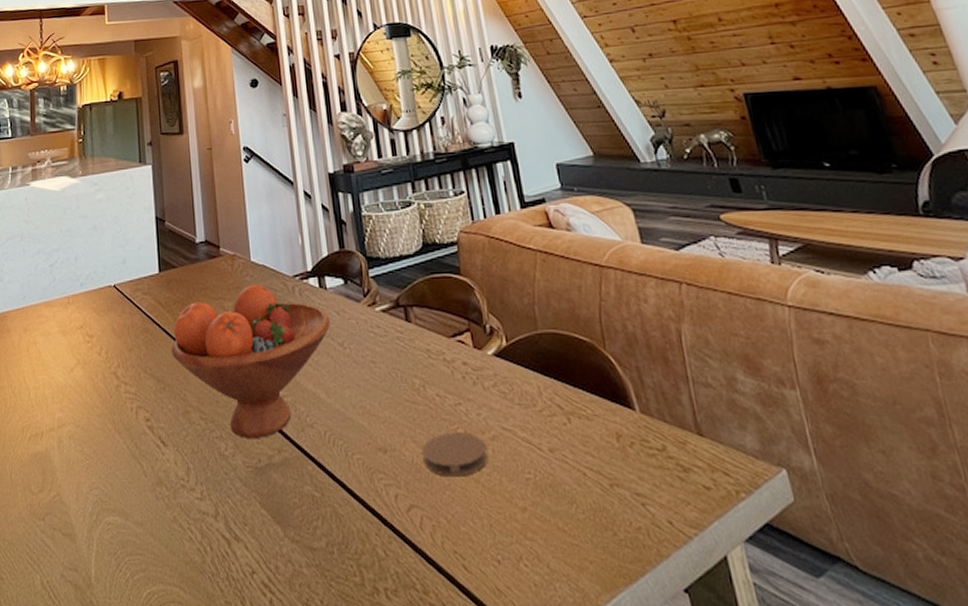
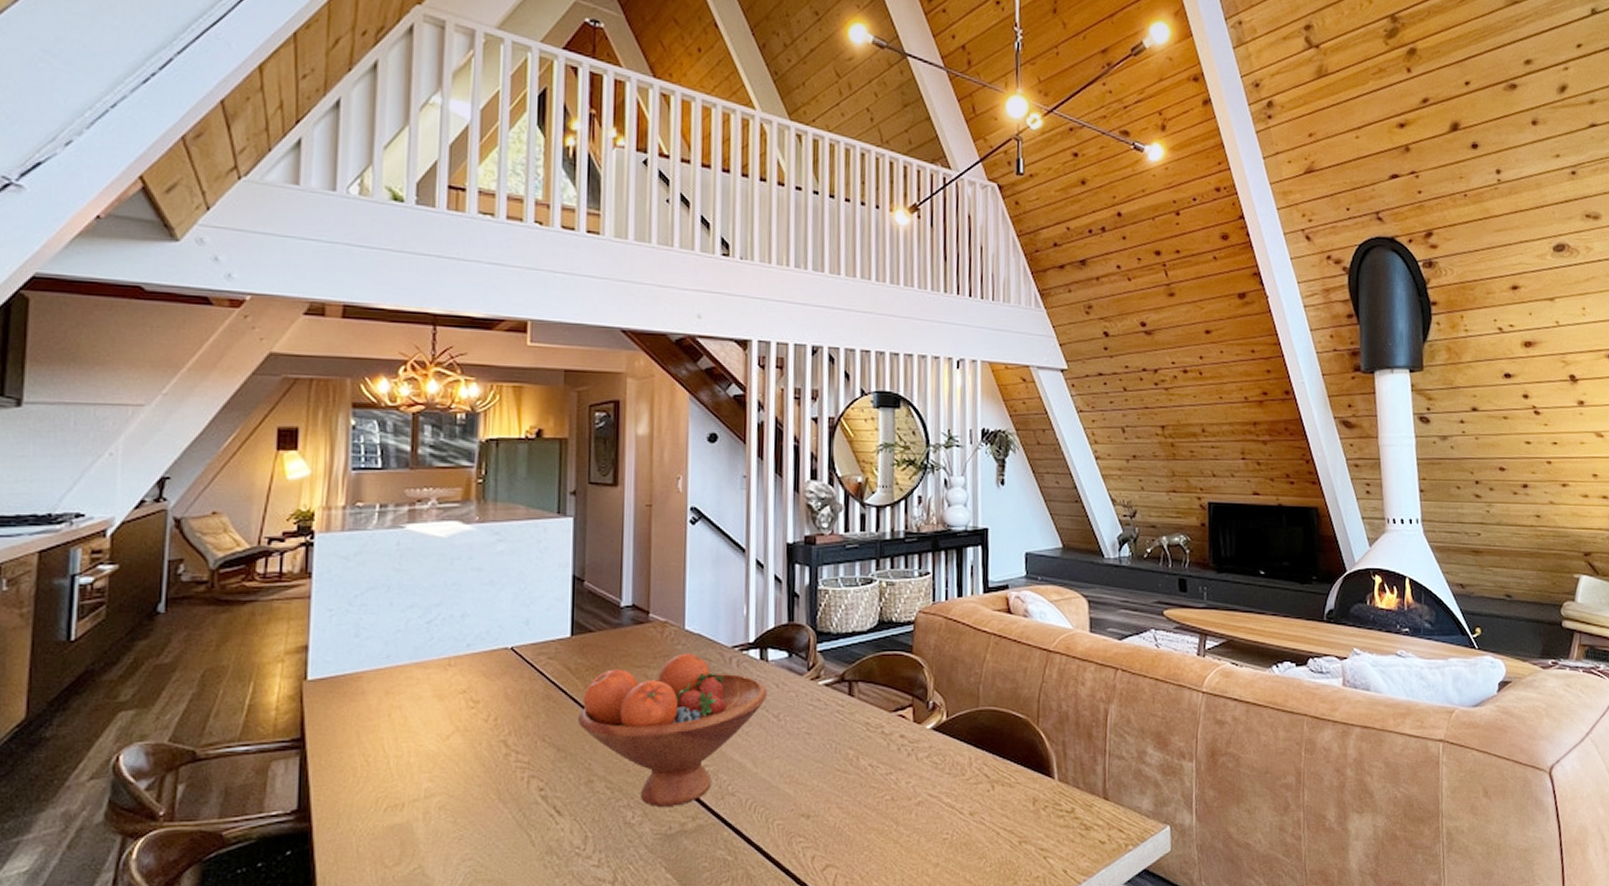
coaster: present [421,433,488,477] -> none [845,799,910,839]

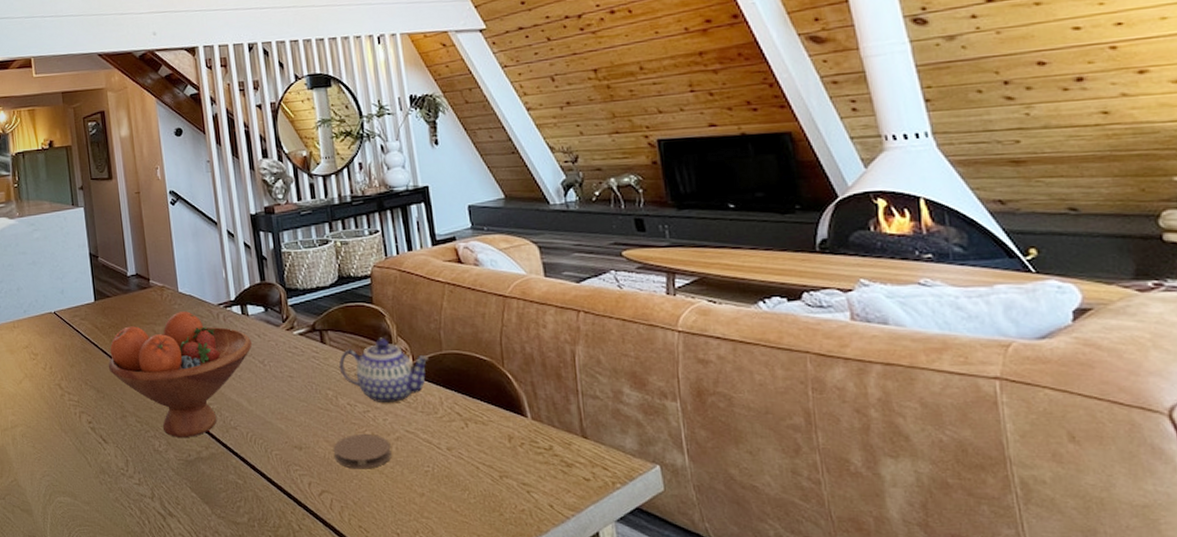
coaster: none [845,799,910,839] -> present [333,434,392,469]
teapot: none [866,691,963,763] -> present [339,337,428,402]

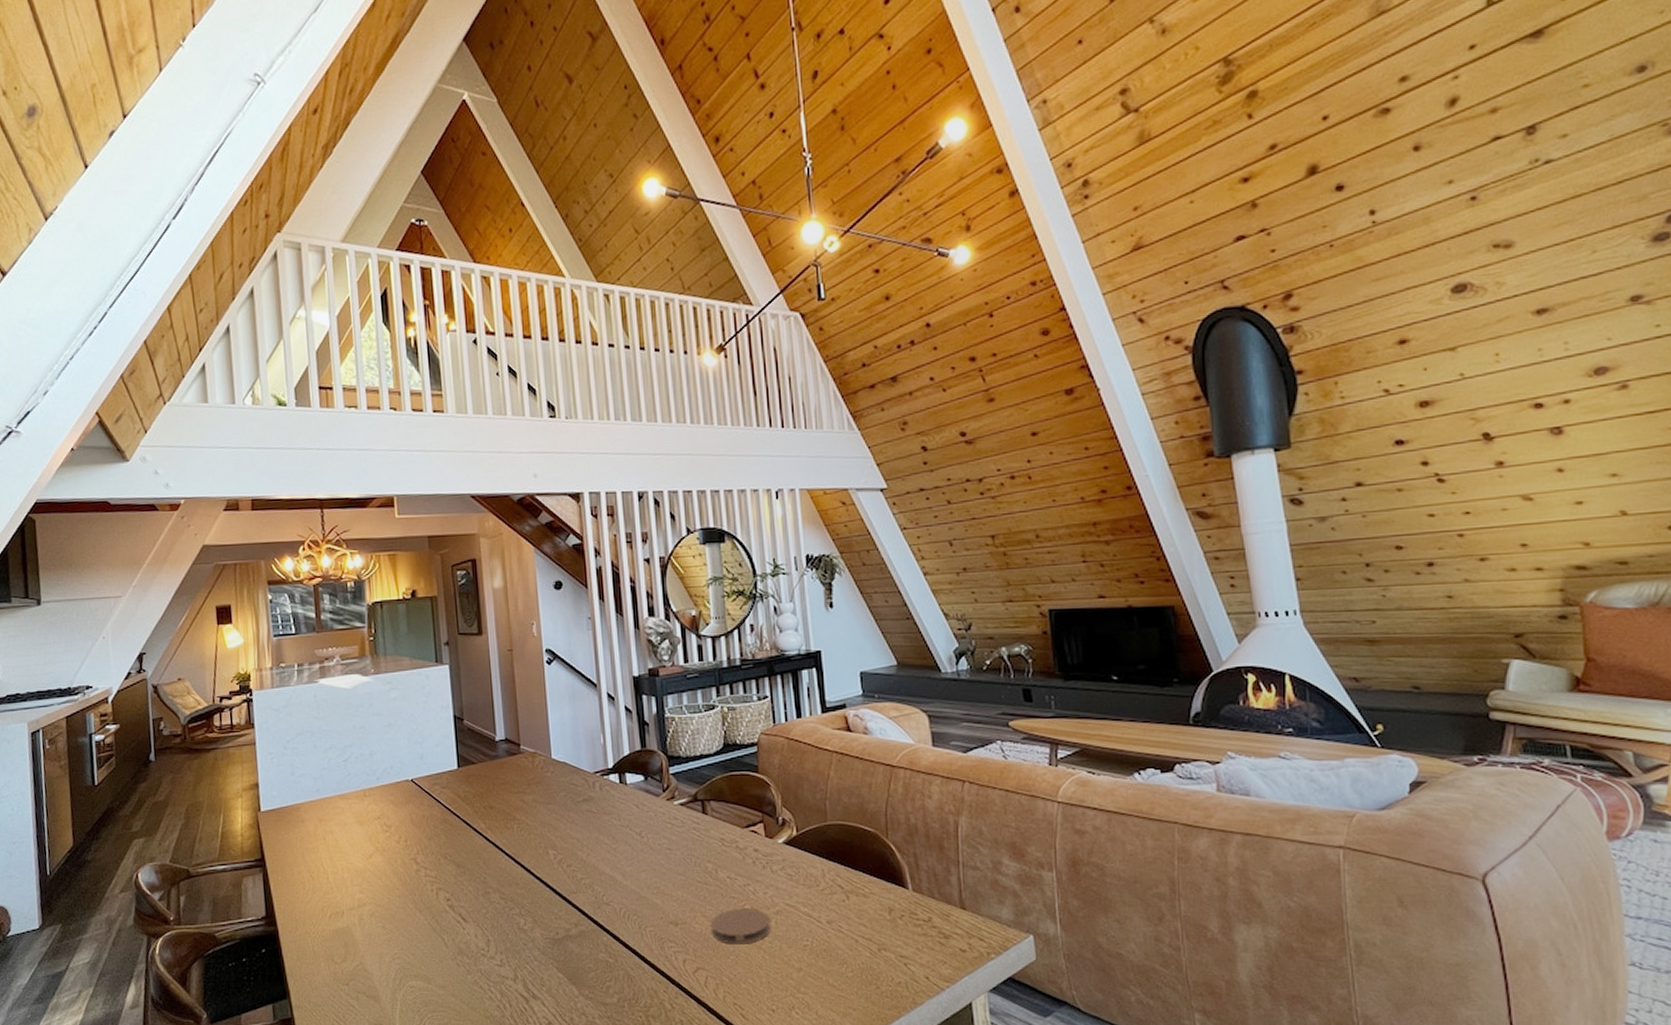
fruit bowl: present [108,311,253,437] -> none [470,780,630,915]
teapot: present [339,337,428,402] -> none [721,808,812,875]

